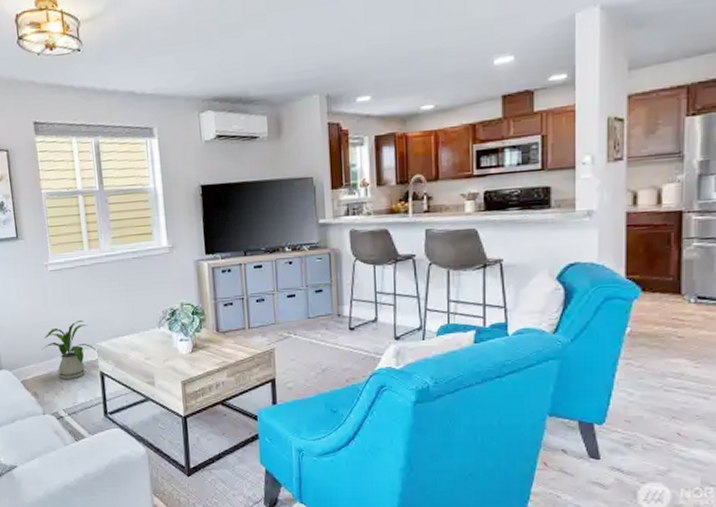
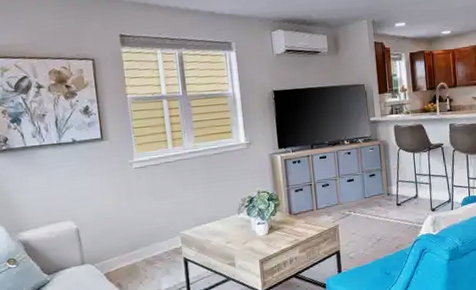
house plant: present [41,319,99,379] -> none [125,211,182,268]

